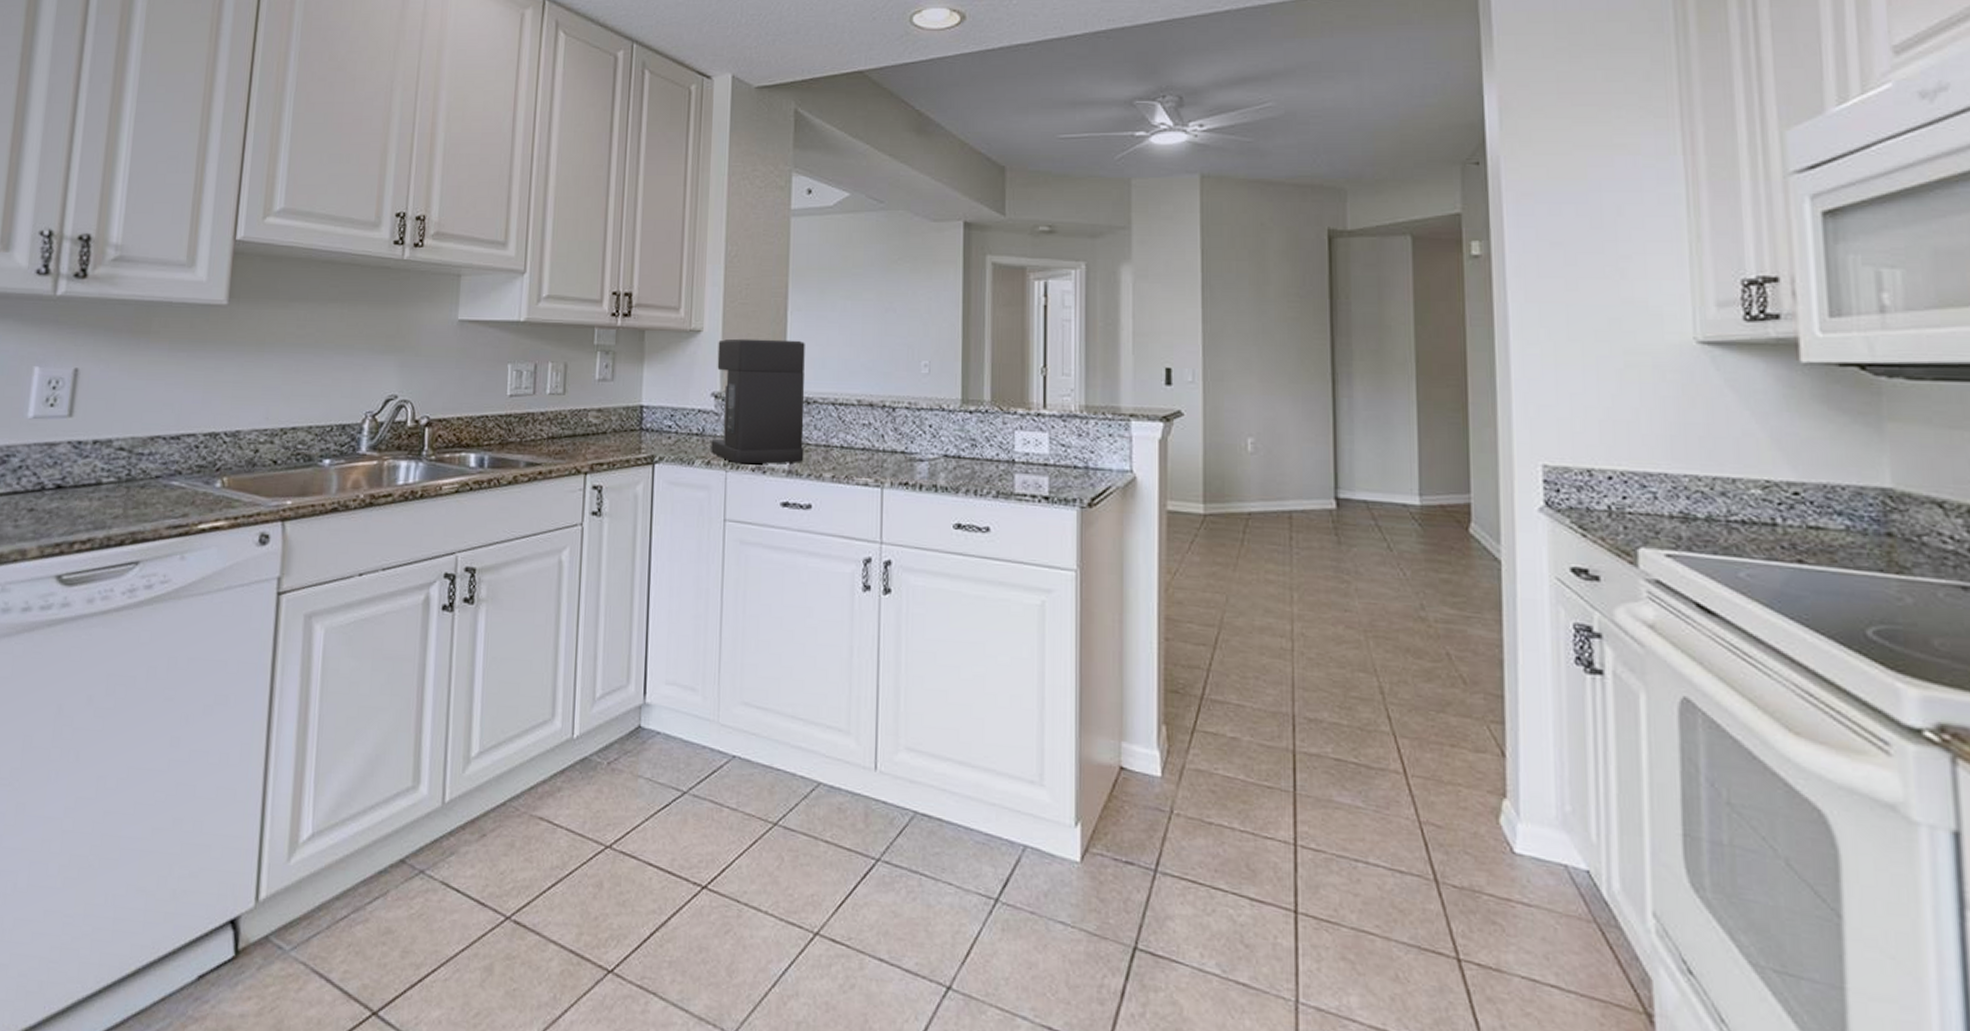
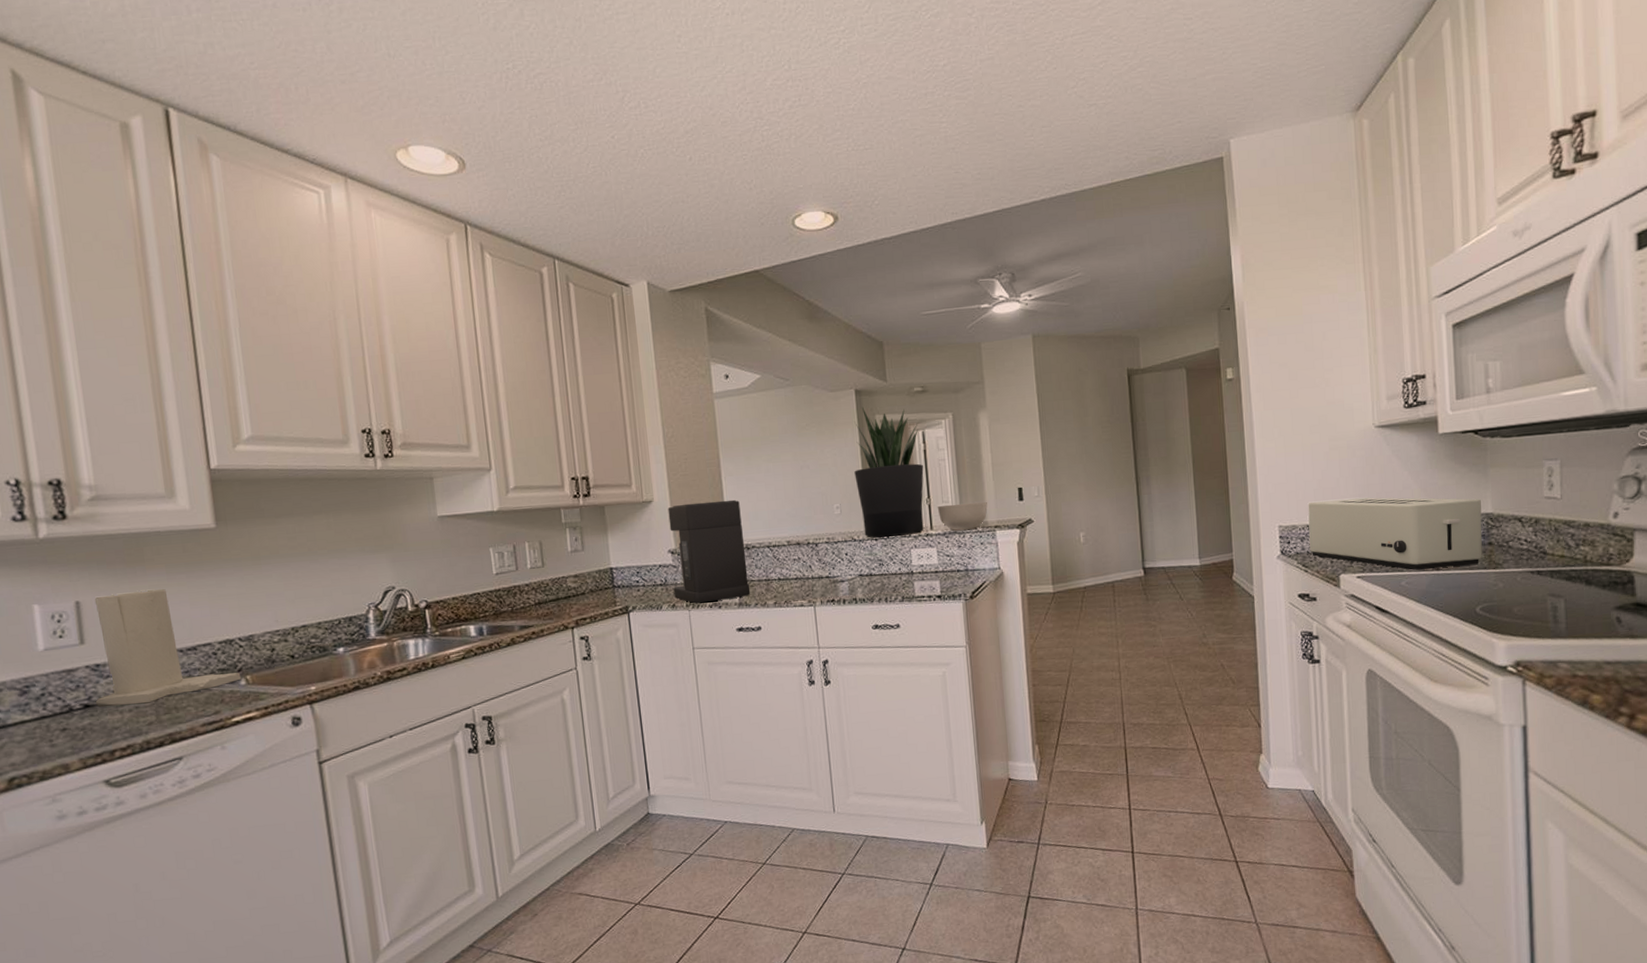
paper towel: none [68,365,218,493] -> present [95,589,241,708]
planter: none [952,244,1041,412] -> present [854,407,924,538]
bowl: none [1054,378,1122,416] -> present [937,501,988,532]
toaster: none [1589,437,1877,563] -> present [1308,497,1483,570]

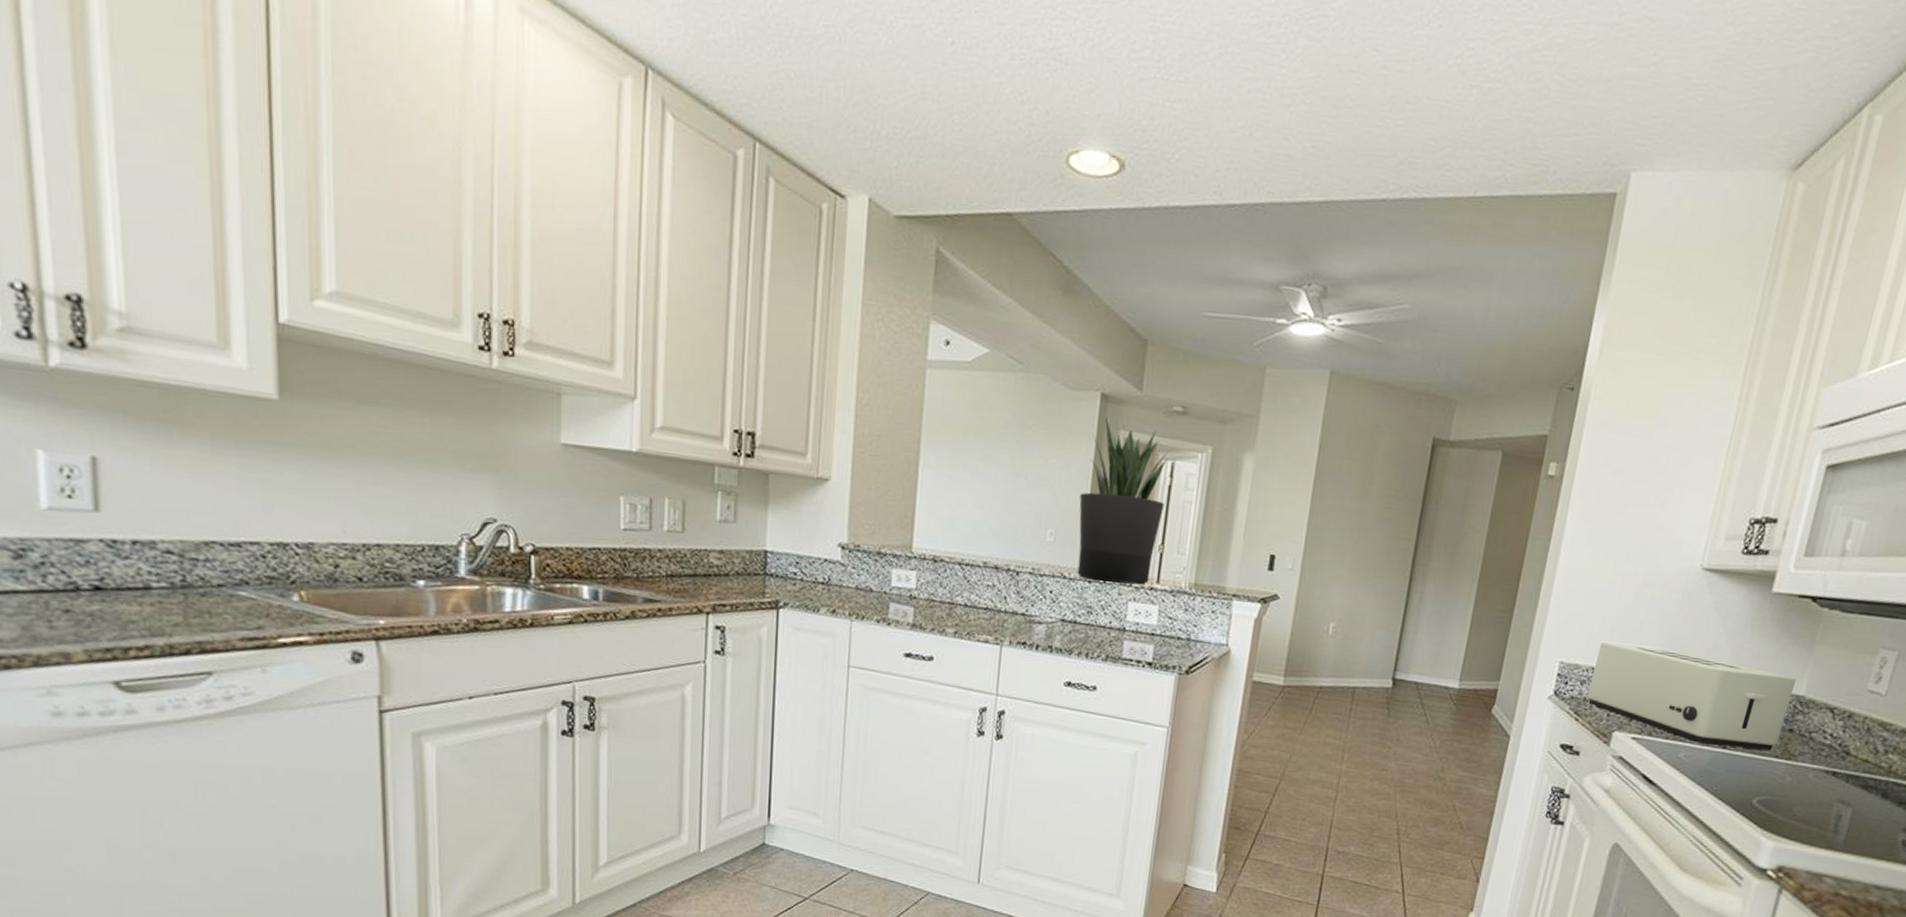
paper towel: present [95,589,241,708] -> none [108,456,294,600]
coffee maker: present [668,499,751,605] -> none [836,491,935,618]
bowl: present [937,501,988,532] -> none [1169,557,1230,594]

